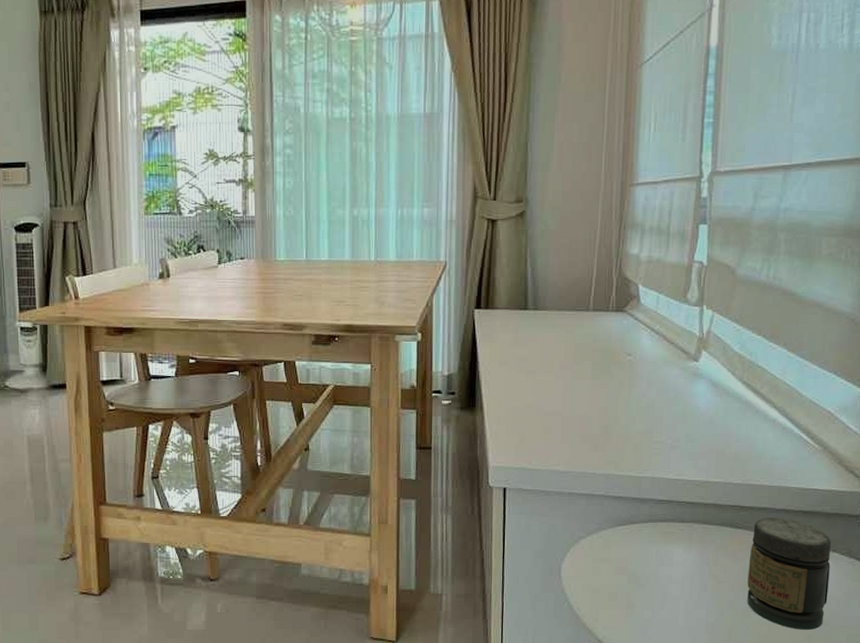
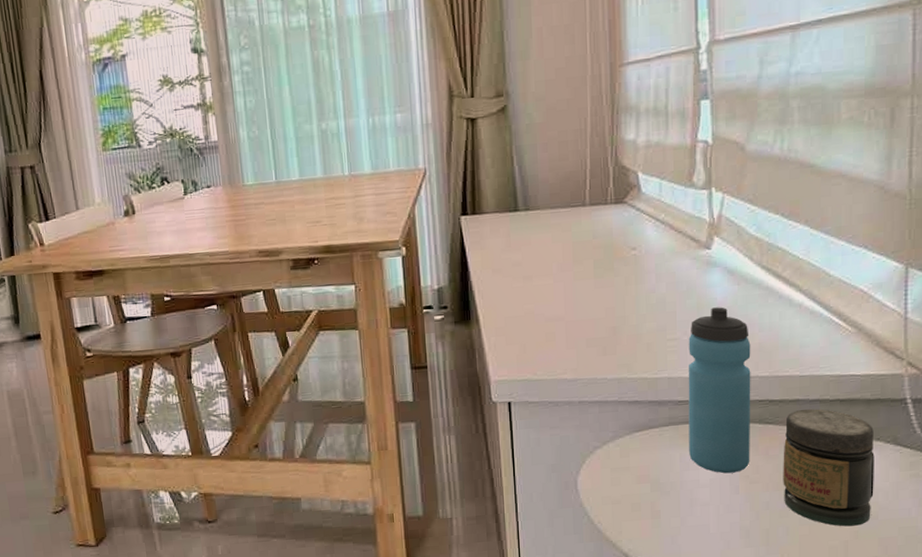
water bottle: none [665,416,728,572] -> present [688,307,751,474]

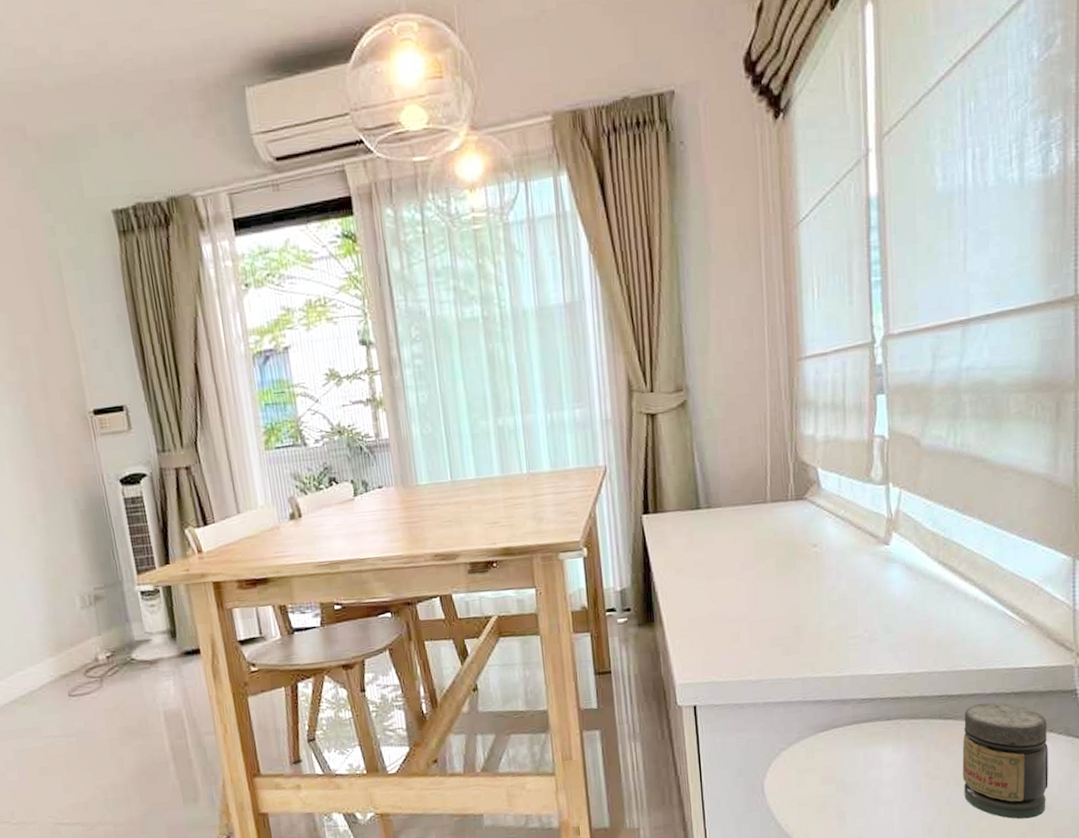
water bottle: present [688,307,751,474] -> none [870,603,931,771]

